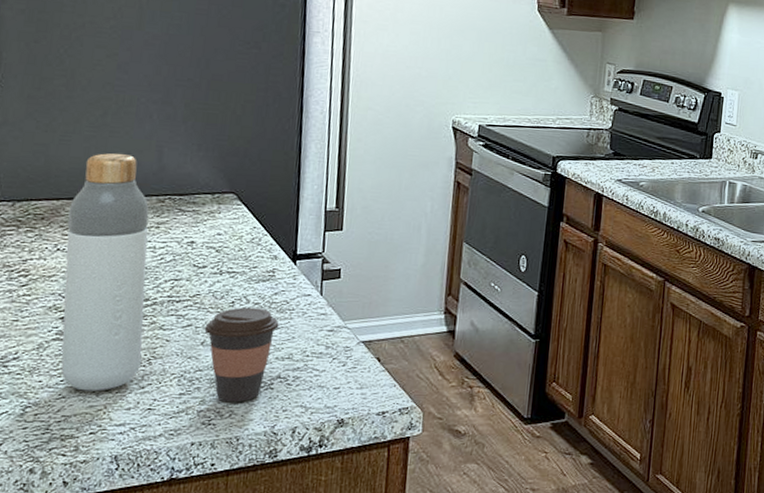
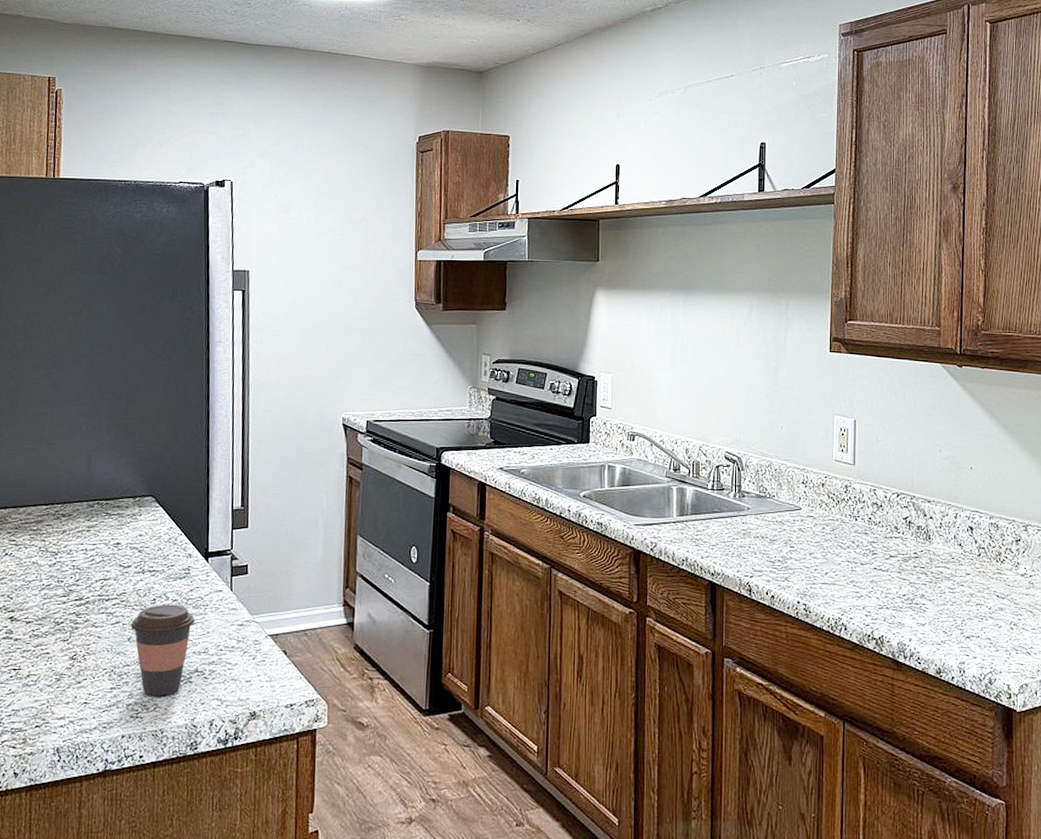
bottle: present [60,153,150,391] -> none [10,463,81,687]

